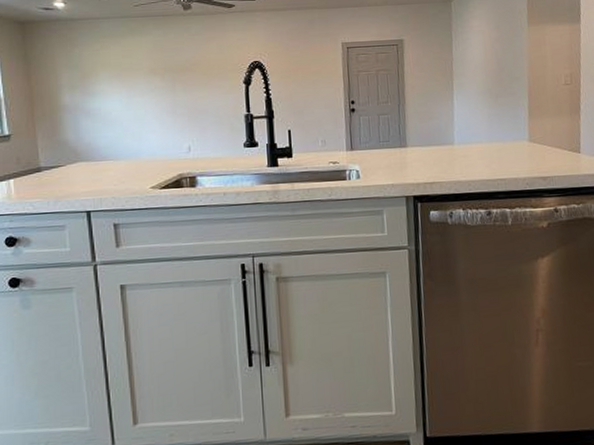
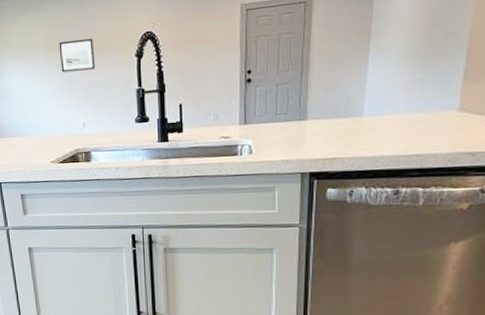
wall art: none [163,64,203,96] -> present [58,39,96,73]

